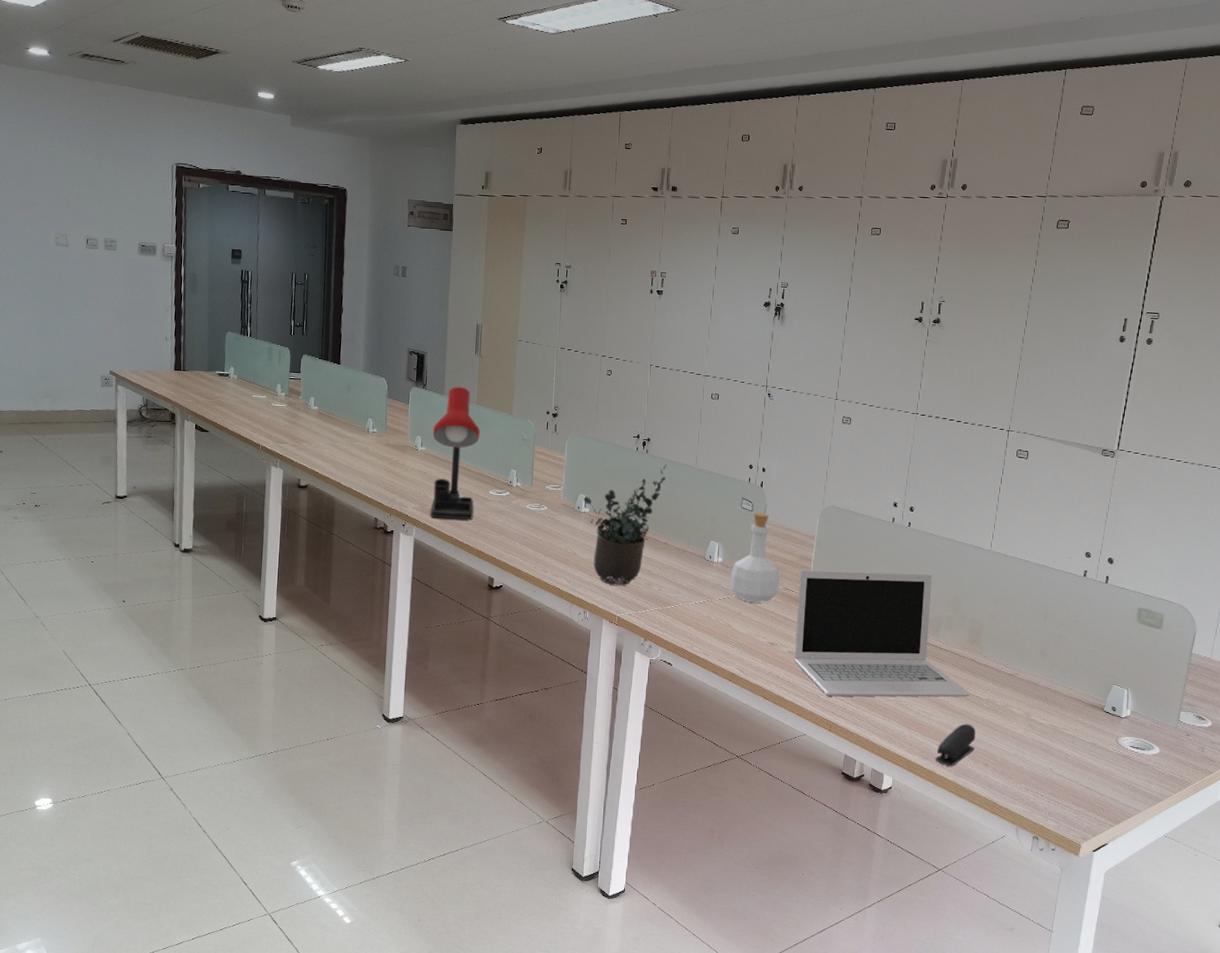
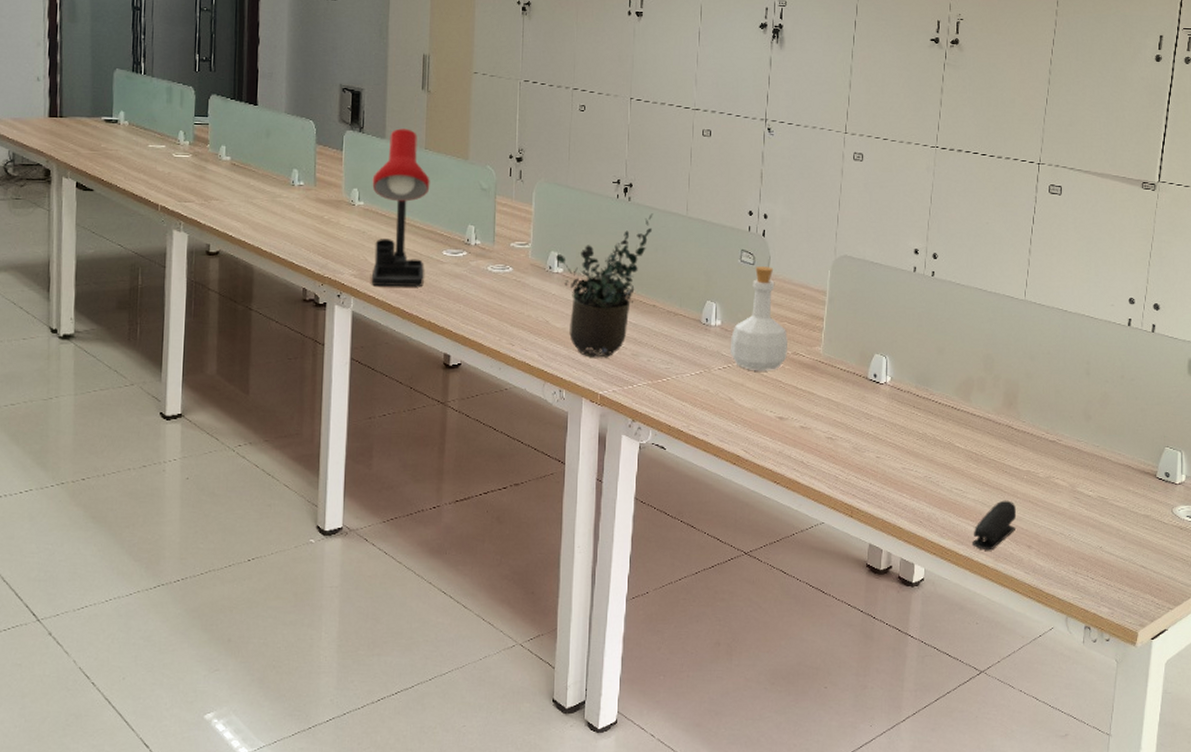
laptop: present [793,570,970,698] -> none [807,329,1008,477]

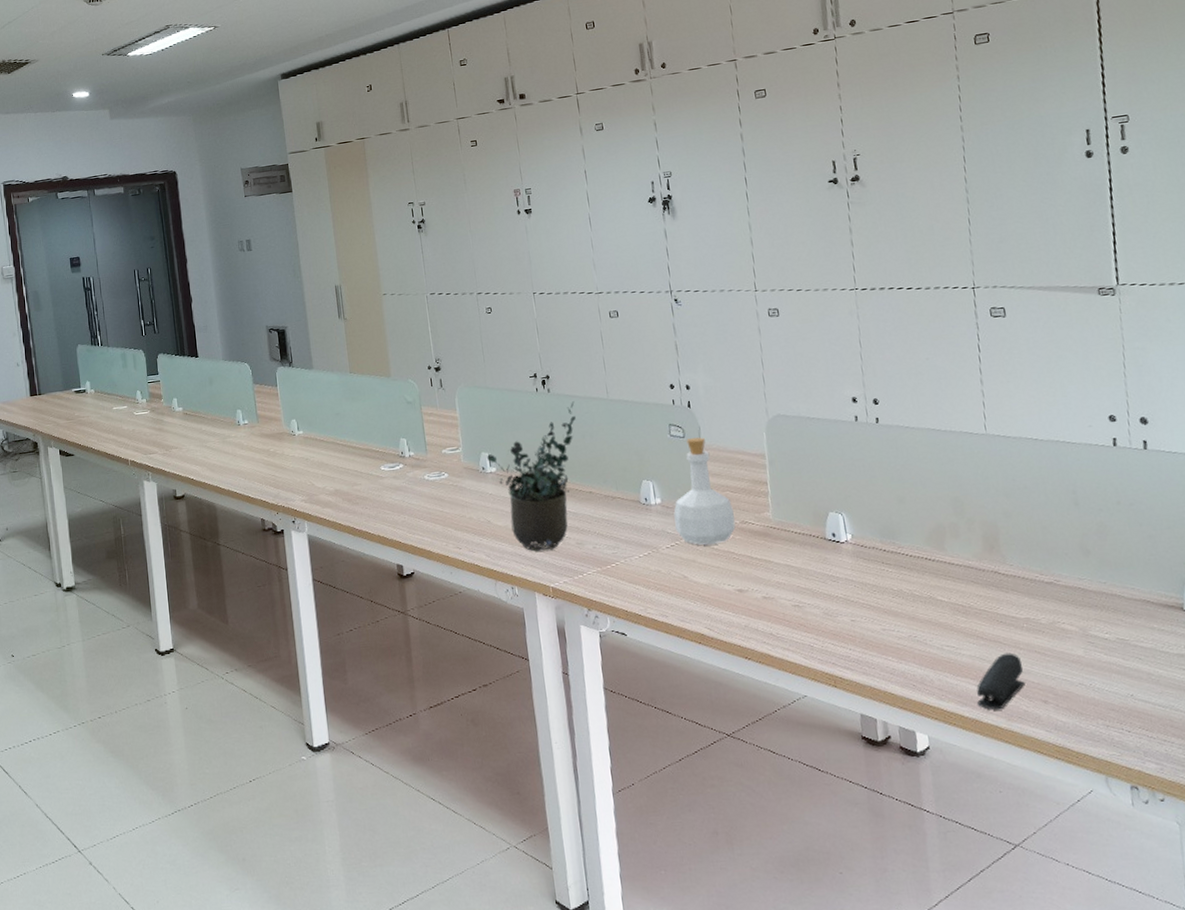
desk lamp: present [371,128,430,286] -> none [307,356,368,508]

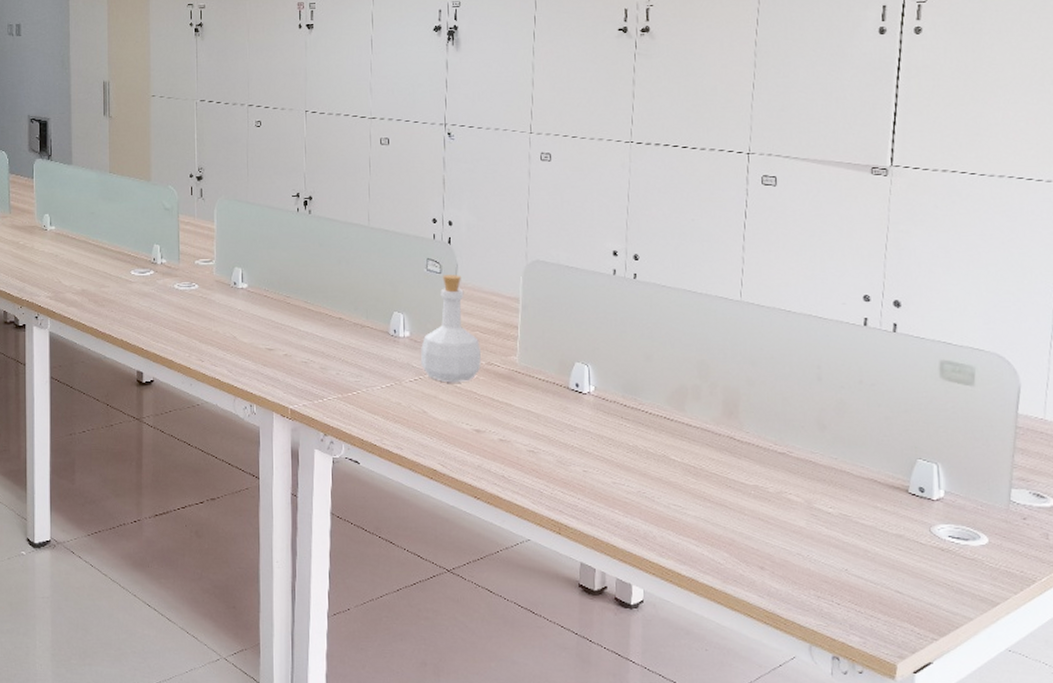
potted plant: present [486,401,576,552] -> none [239,225,335,372]
stapler: present [976,652,1026,710] -> none [695,517,746,572]

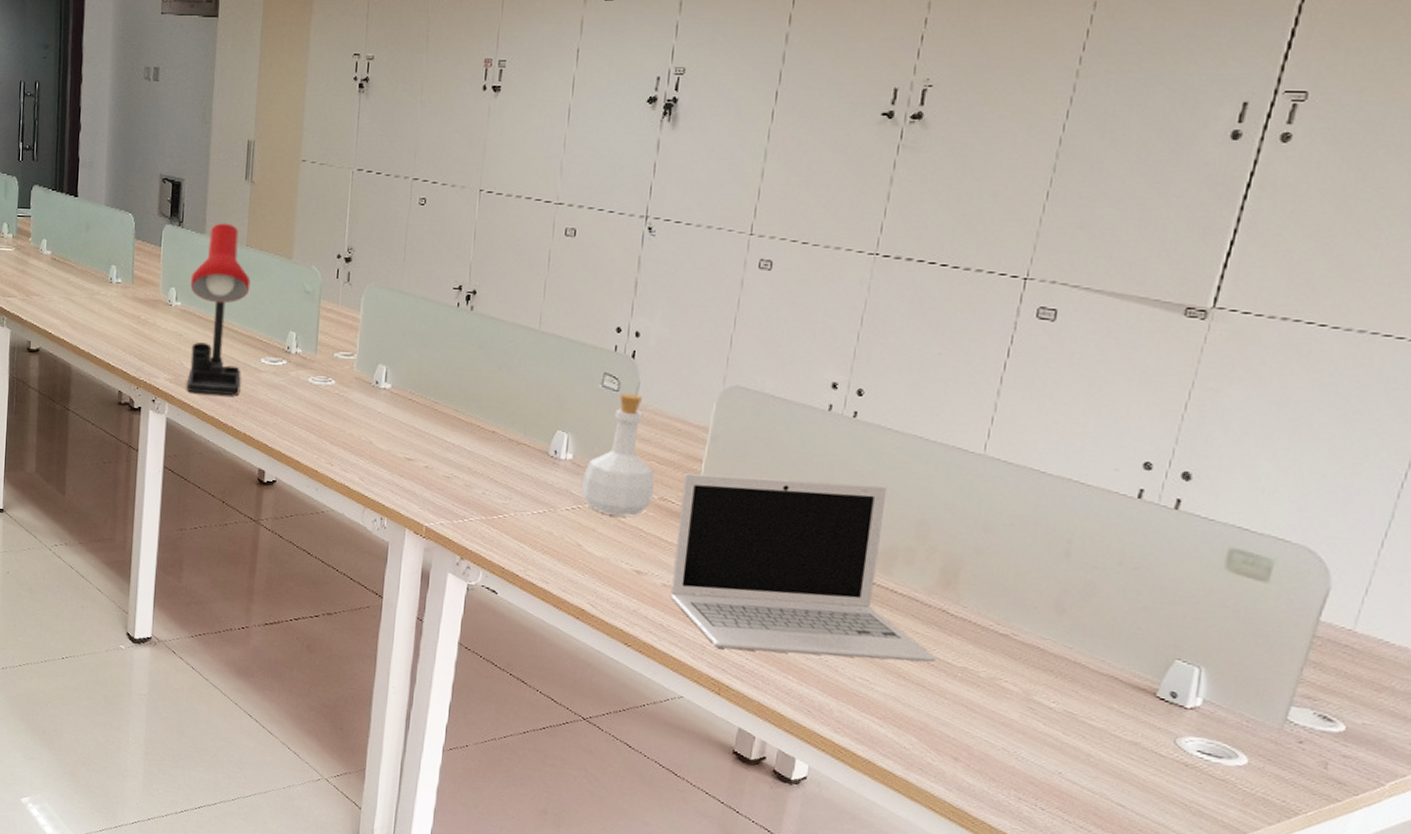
desk lamp: none [62,154,116,306] -> present [186,223,251,395]
laptop: none [504,334,732,492] -> present [669,473,936,663]

